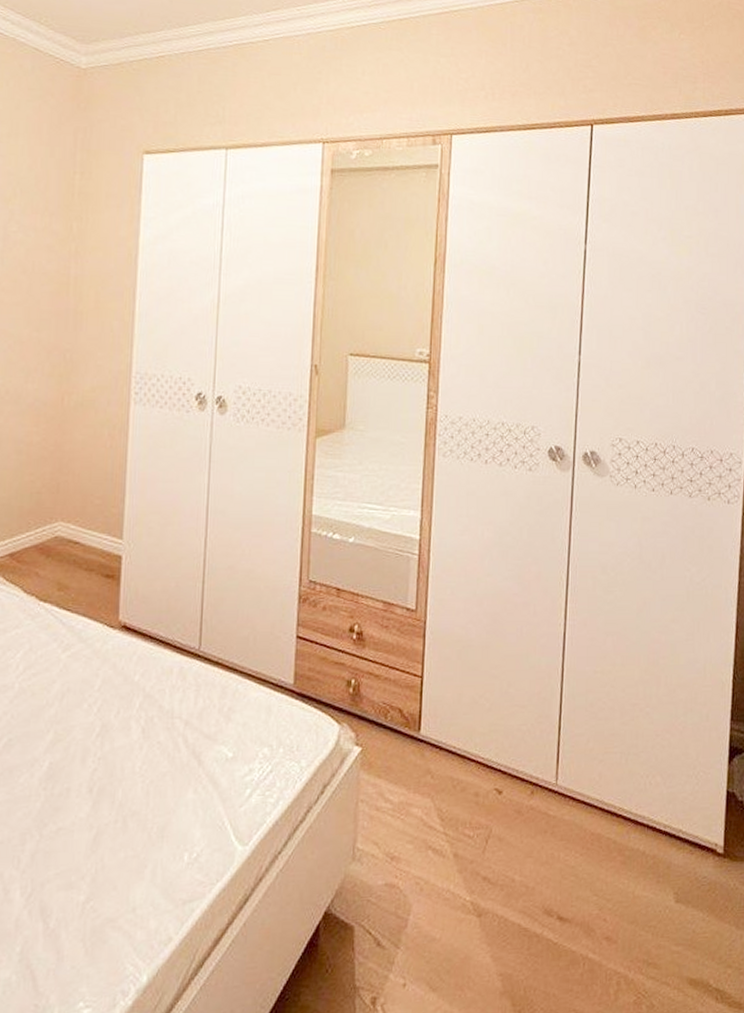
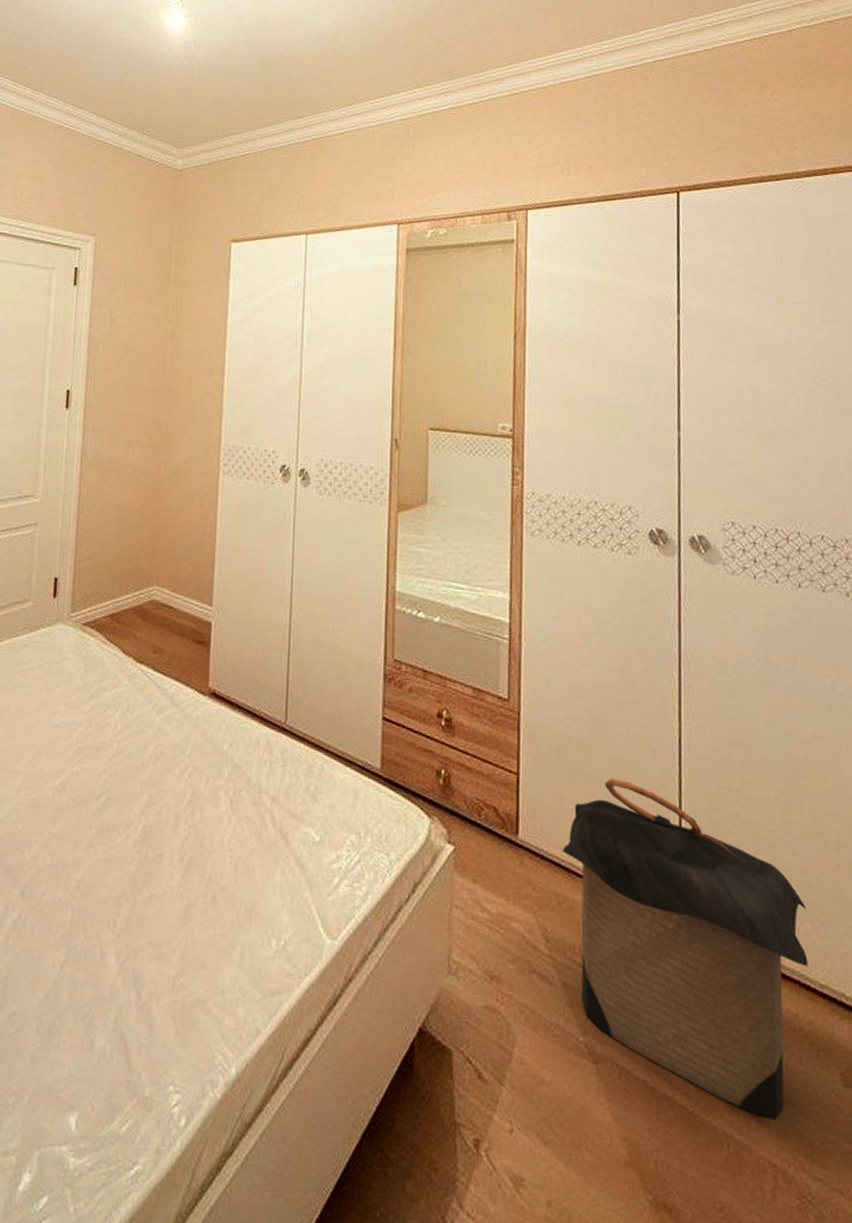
laundry hamper: none [459,672,658,938] -> present [563,778,808,1120]

